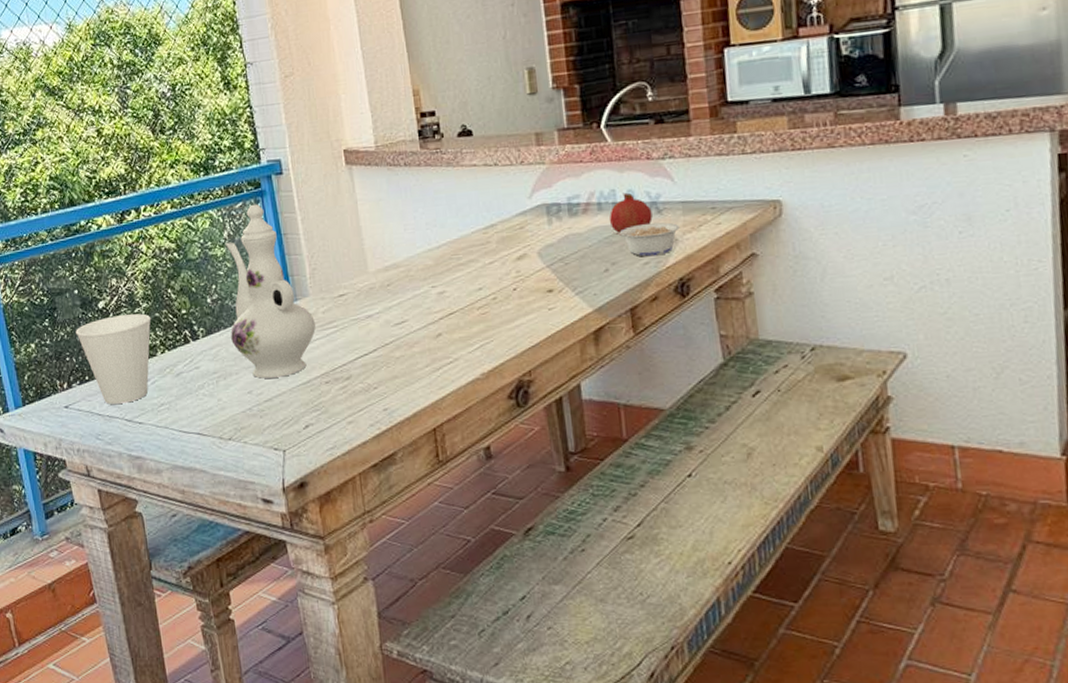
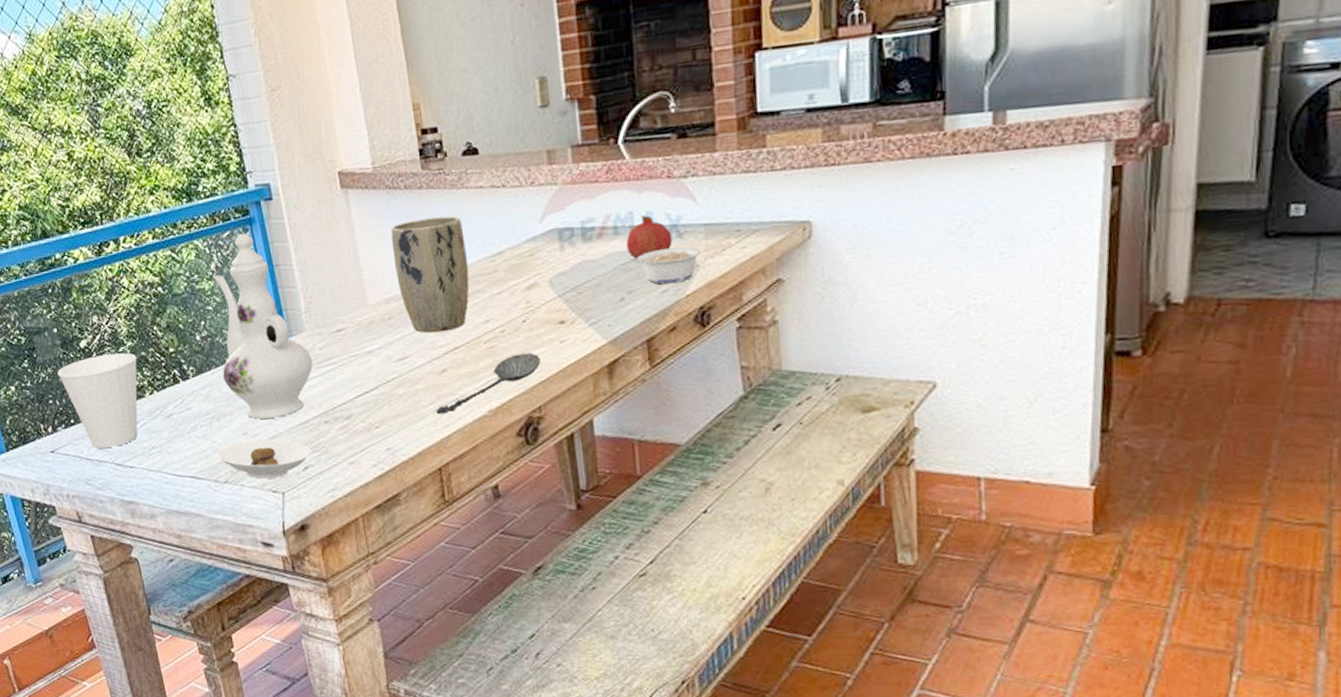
saucer: none [222,398,312,436] -> present [217,439,312,479]
plant pot: none [391,191,464,300] -> present [390,216,470,334]
spoon: none [431,319,531,378] -> present [436,352,541,415]

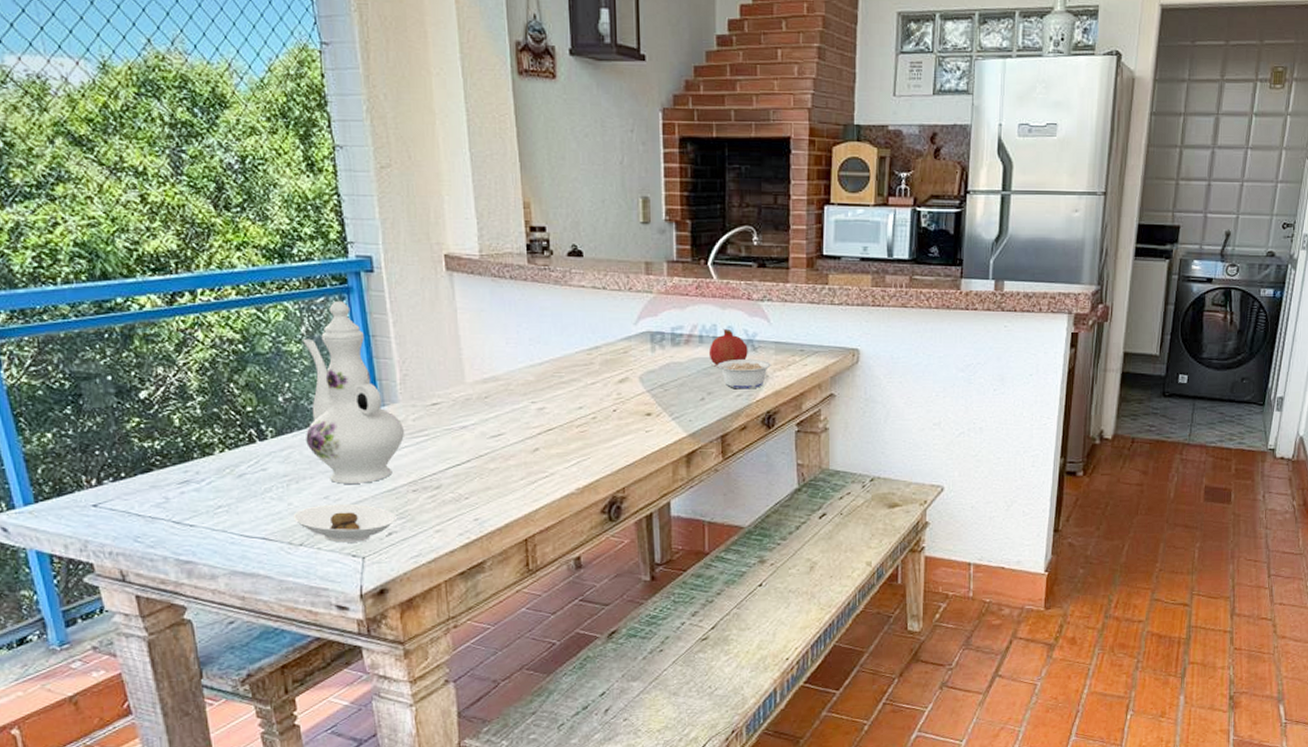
cup: present [57,352,138,448] -> none [108,408,208,504]
plant pot: present [390,216,470,334] -> none [493,308,566,414]
spoon: present [436,352,541,415] -> none [526,439,628,490]

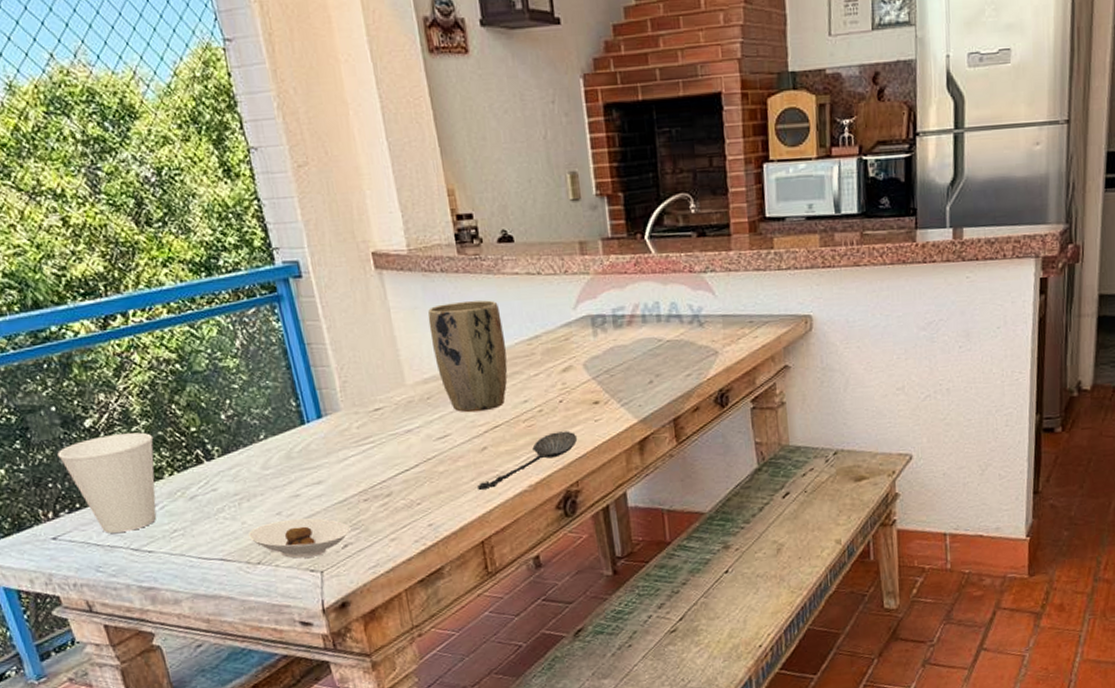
cup: none [108,408,208,504] -> present [57,432,157,533]
ewer: present [303,300,405,484] -> none [238,310,351,499]
plant pot: none [493,308,566,414] -> present [428,300,508,413]
spoon: none [526,439,628,490] -> present [477,431,578,491]
fruit: present [708,328,748,365] -> none [653,305,695,345]
legume: present [711,358,771,390] -> none [657,335,720,369]

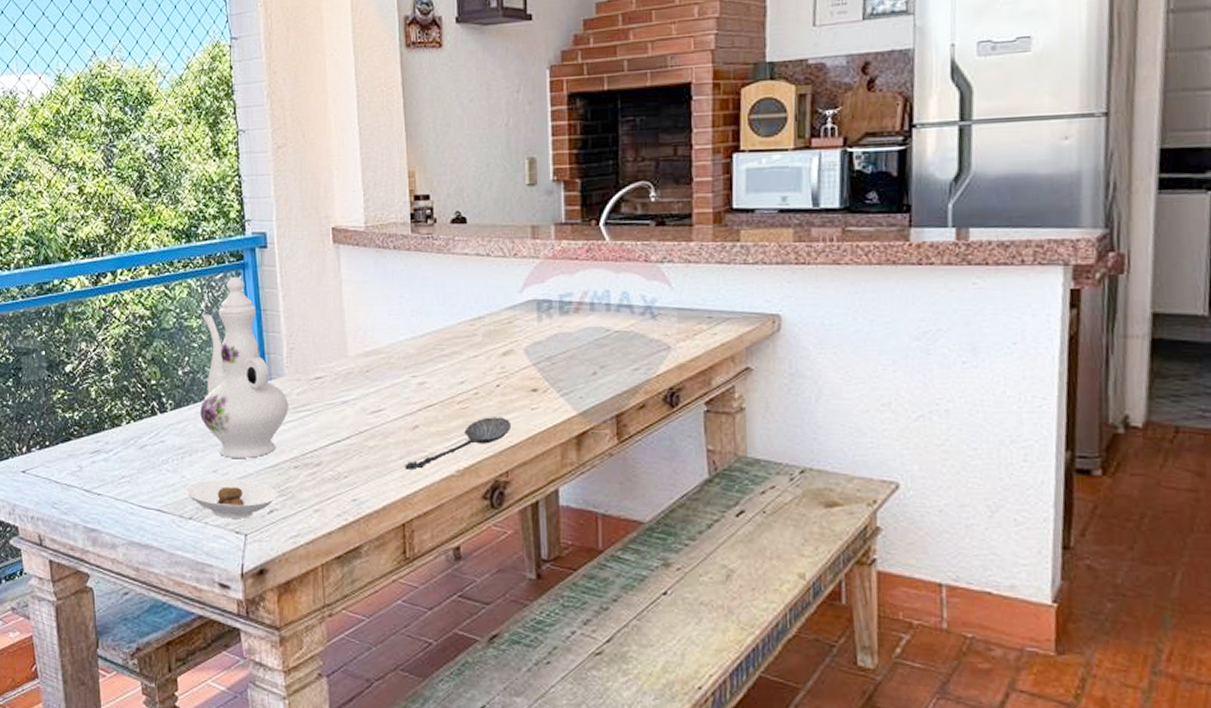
cup: present [57,432,157,533] -> none [40,381,119,472]
ewer: none [238,310,351,499] -> present [200,276,290,458]
plant pot: present [428,300,508,413] -> none [376,278,448,389]

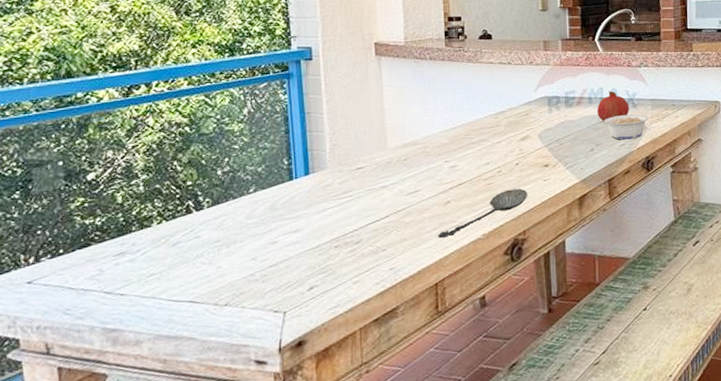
saucer: present [185,478,278,518] -> none [221,263,318,300]
ewer: present [200,276,290,458] -> none [240,85,331,245]
fruit: none [601,294,646,336] -> present [596,90,629,121]
legume: none [604,327,674,363] -> present [599,114,649,140]

